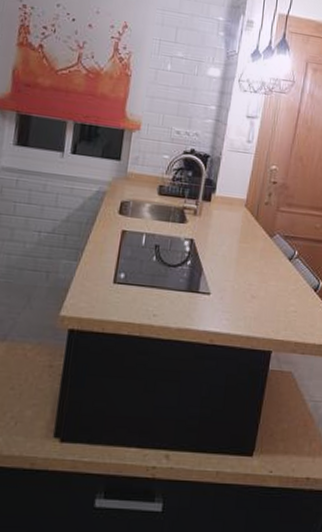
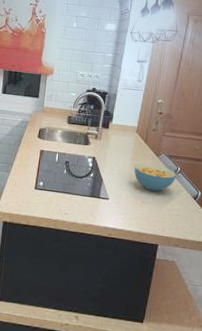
cereal bowl: none [242,246,294,283] -> present [134,163,177,192]

